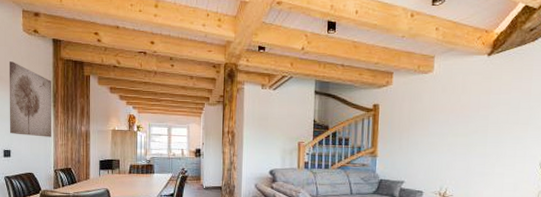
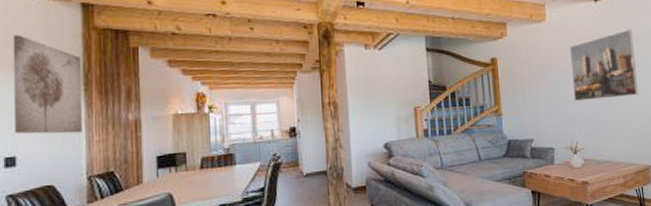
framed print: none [450,85,524,152] -> present [569,29,638,101]

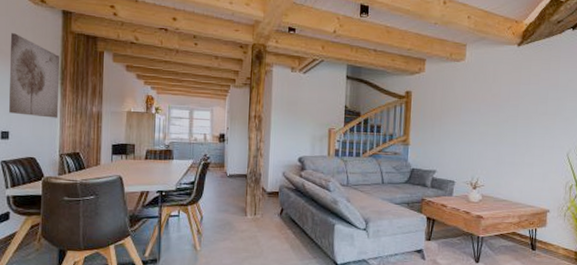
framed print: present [569,29,638,101] -> none [481,76,552,142]

